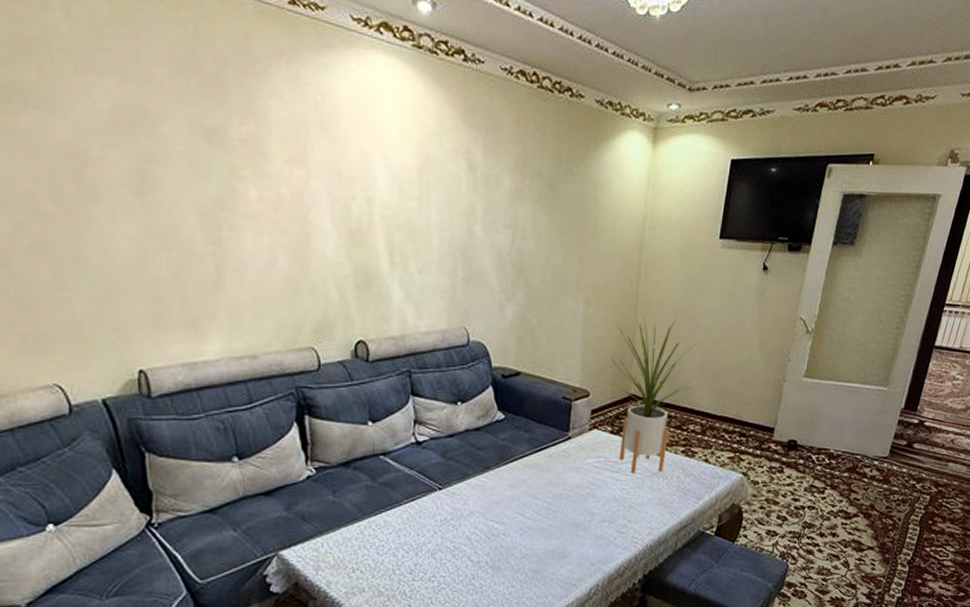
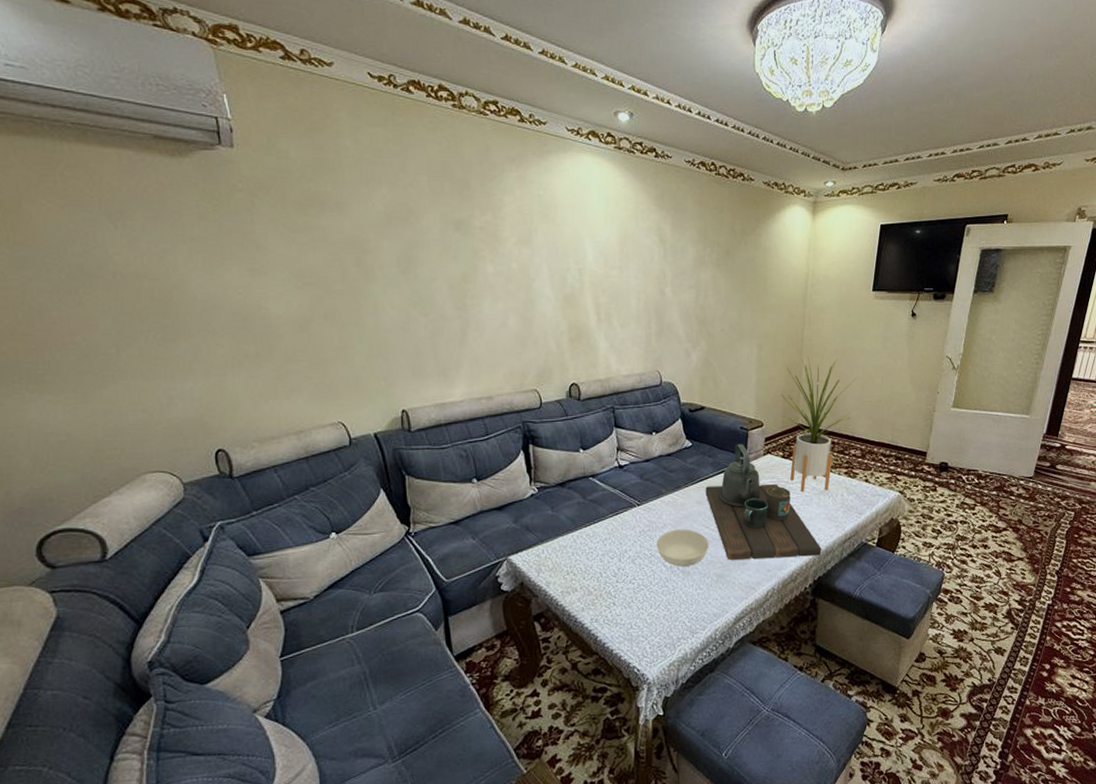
bowl: none [461,517,524,561] -> present [656,529,709,567]
tea set: none [520,417,653,553] -> present [705,444,822,560]

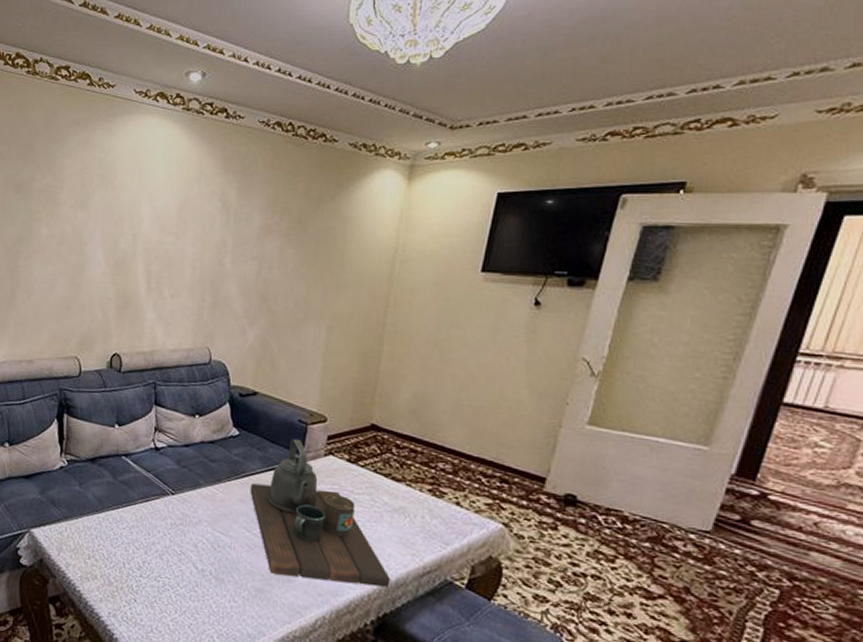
bowl: present [656,529,709,567] -> none [188,527,250,573]
house plant: present [781,356,857,492] -> none [351,345,452,509]

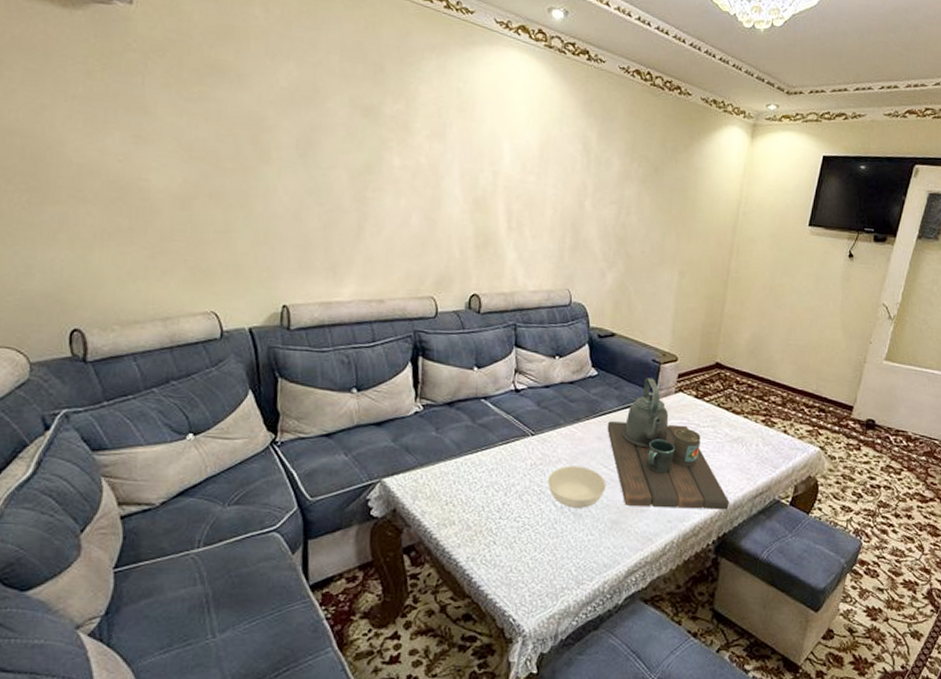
bowl: none [188,527,250,573] -> present [548,465,606,508]

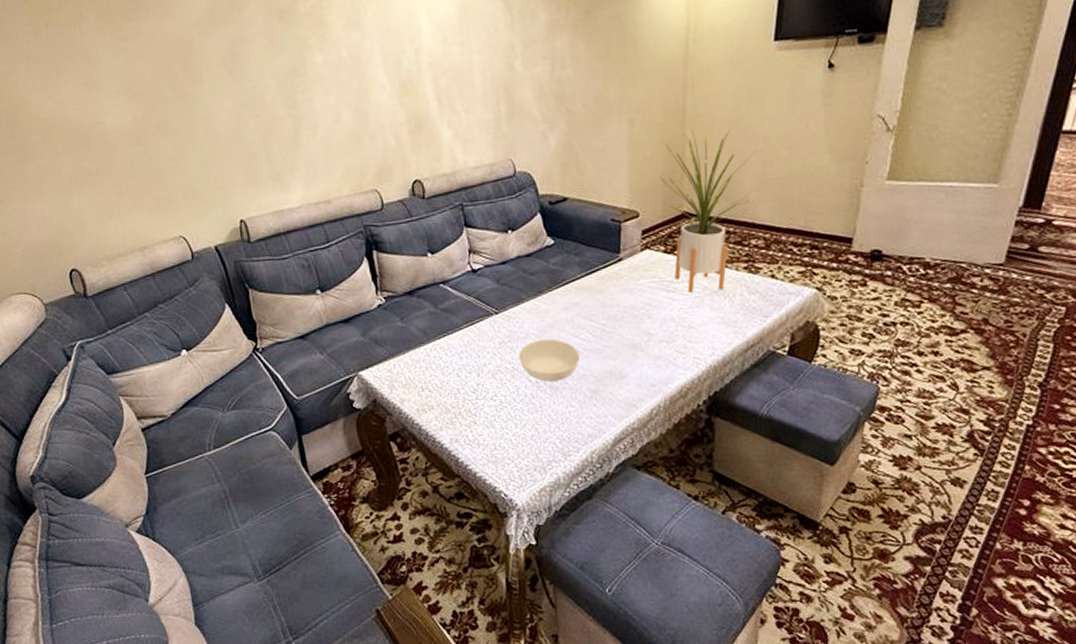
tea set: present [607,378,730,510] -> none [572,238,717,373]
house plant: none [698,289,784,439] -> present [660,129,756,293]

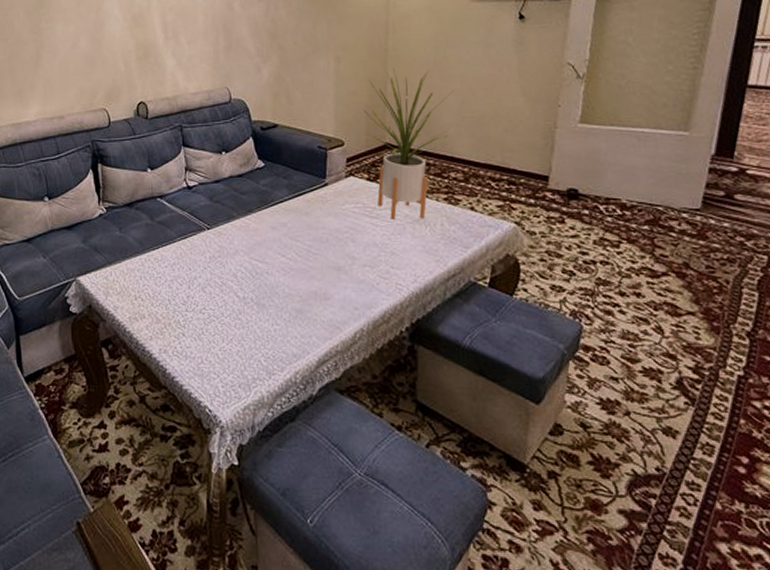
bowl: present [518,339,580,382] -> none [228,256,286,298]

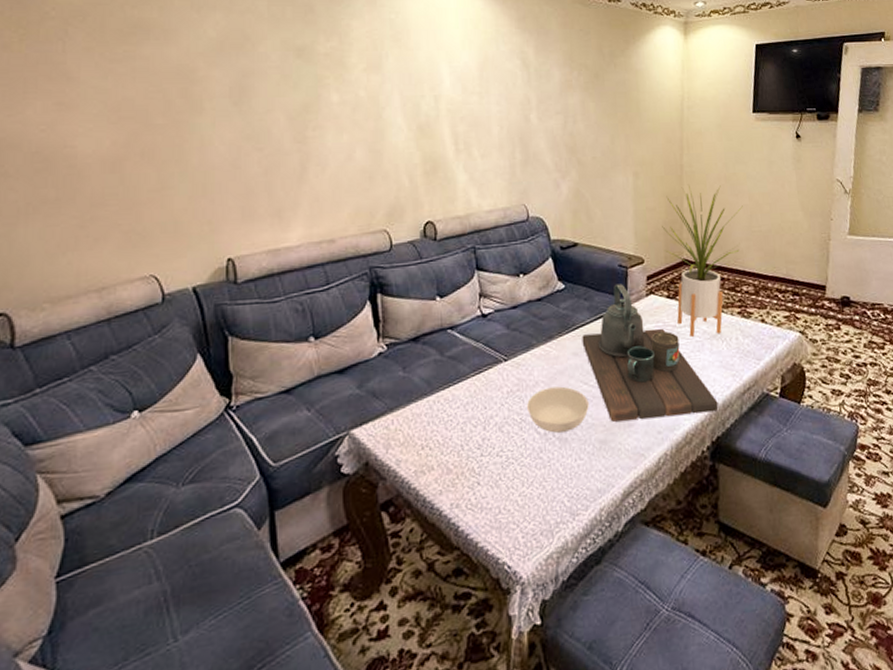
bowl: none [228,256,286,298] -> present [527,386,589,433]
tea set: none [280,164,420,295] -> present [582,284,719,422]

